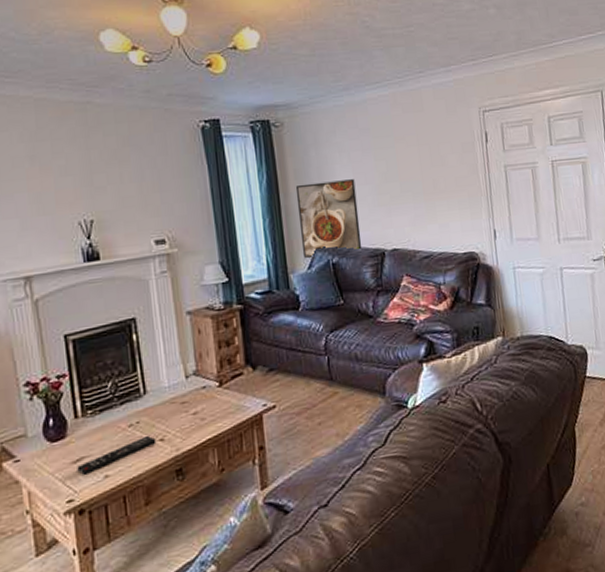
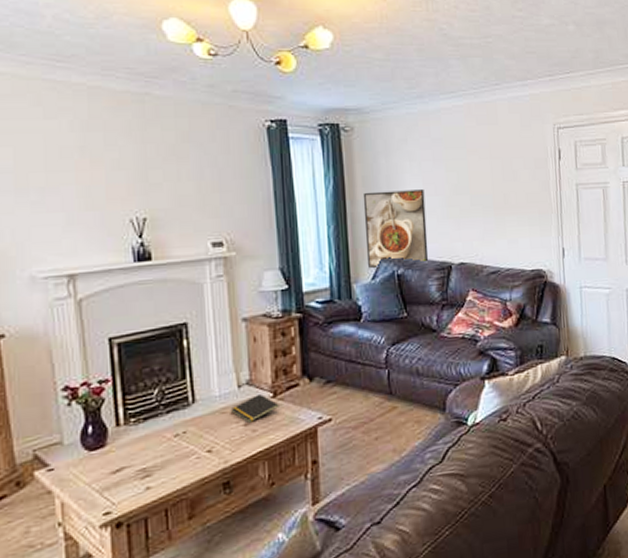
remote control: present [77,435,157,476] -> none [116,446,204,488]
notepad: none [180,384,226,412] -> present [231,395,279,423]

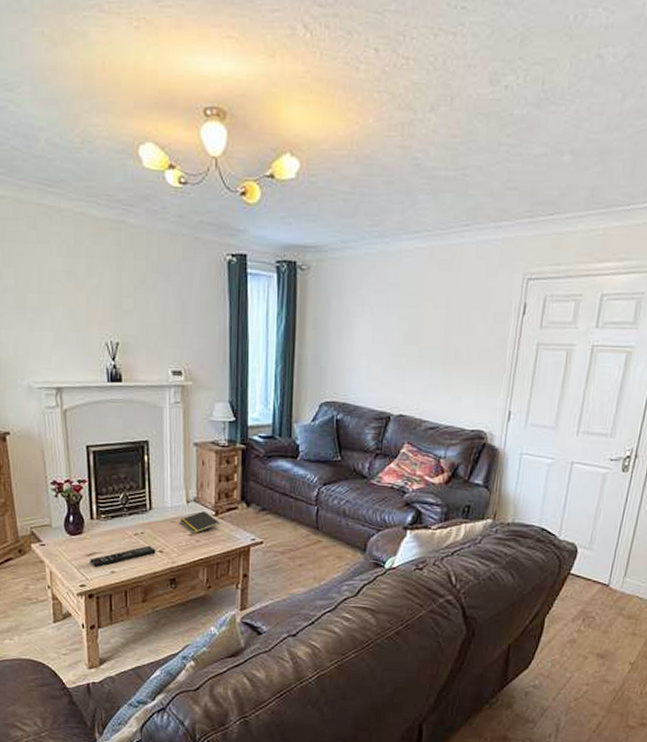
remote control: none [116,446,204,488] -> present [90,545,156,568]
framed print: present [363,189,429,269] -> none [310,334,373,412]

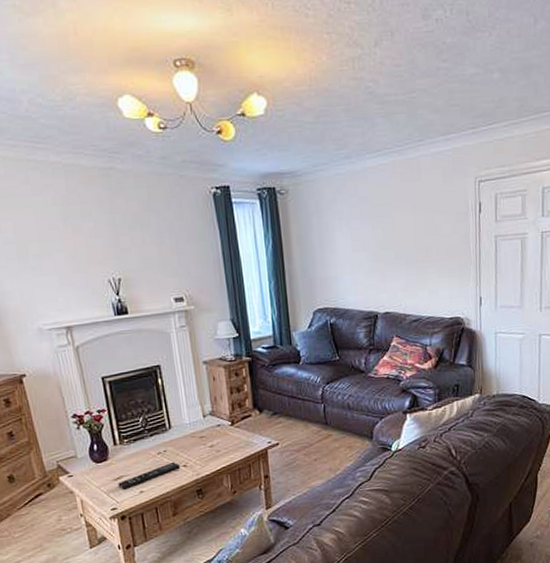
notepad: present [180,511,220,534] -> none [199,423,237,445]

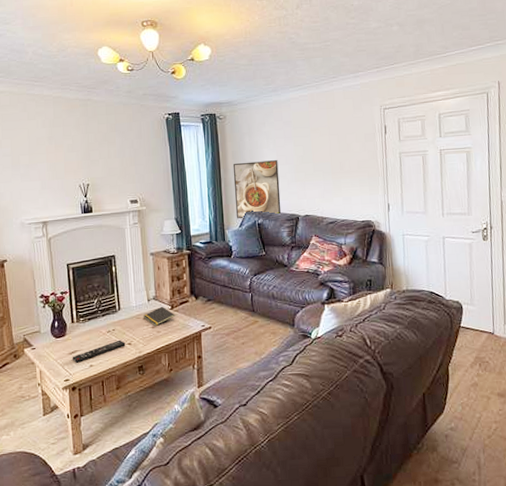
notepad: none [199,423,237,445] -> present [144,307,175,326]
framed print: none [298,246,358,319] -> present [232,160,282,219]

